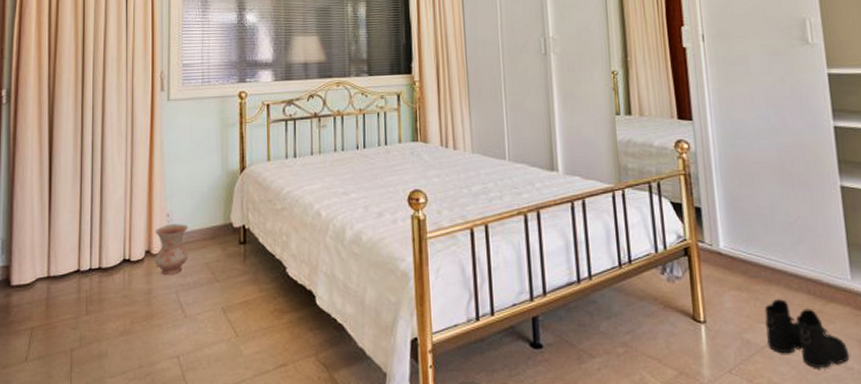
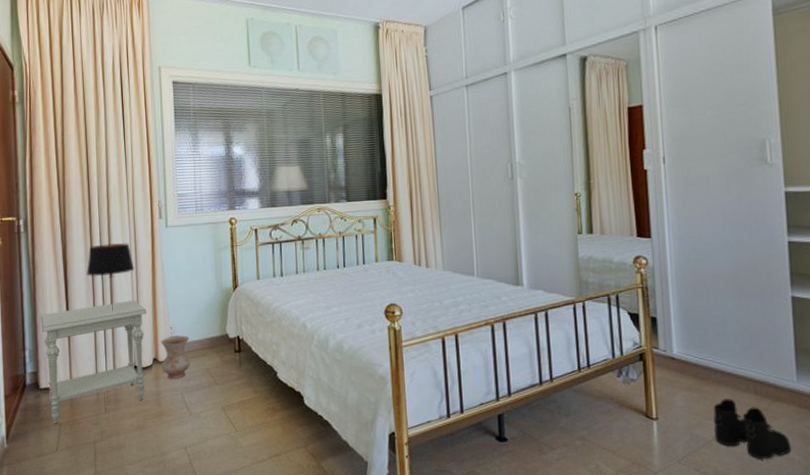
side table: none [17,183,141,329] -> present [40,300,147,424]
table lamp: none [75,117,130,195] -> present [87,243,135,311]

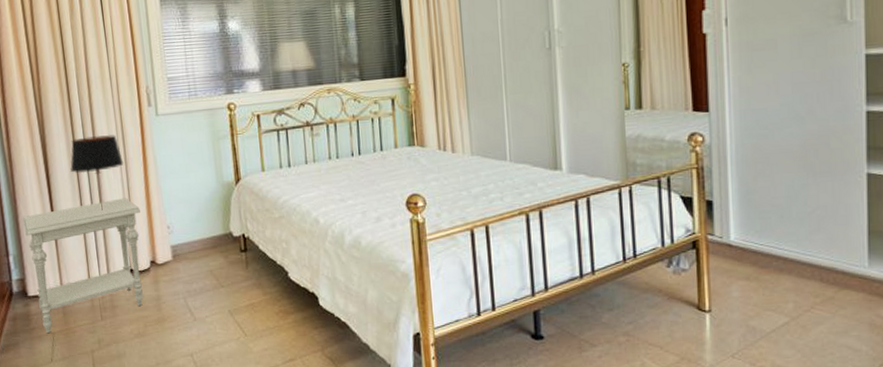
ceramic jug: present [160,335,191,379] -> none [157,235,193,282]
boots: present [713,399,792,459] -> none [772,287,859,351]

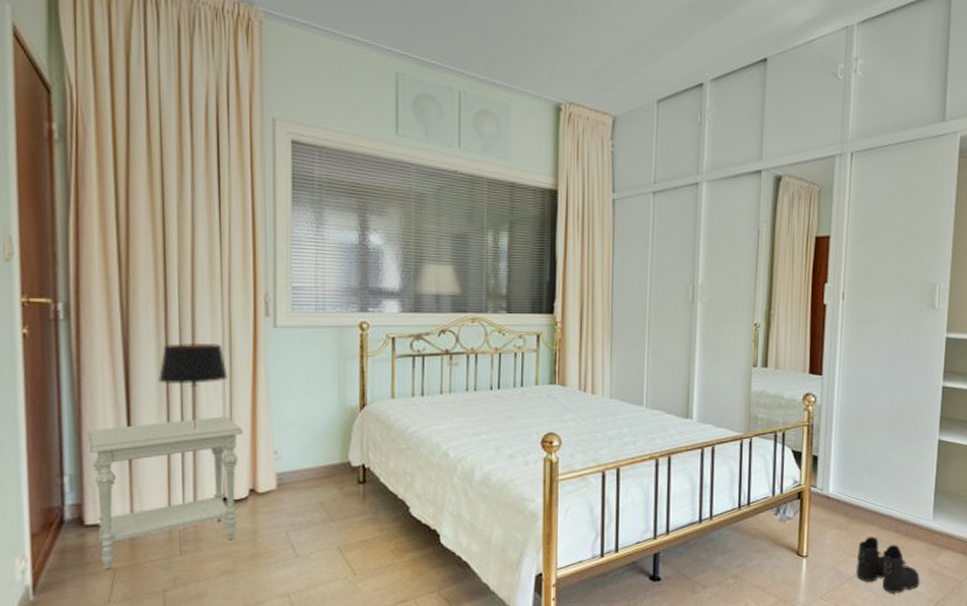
boots: none [772,287,859,351] -> present [855,537,920,593]

